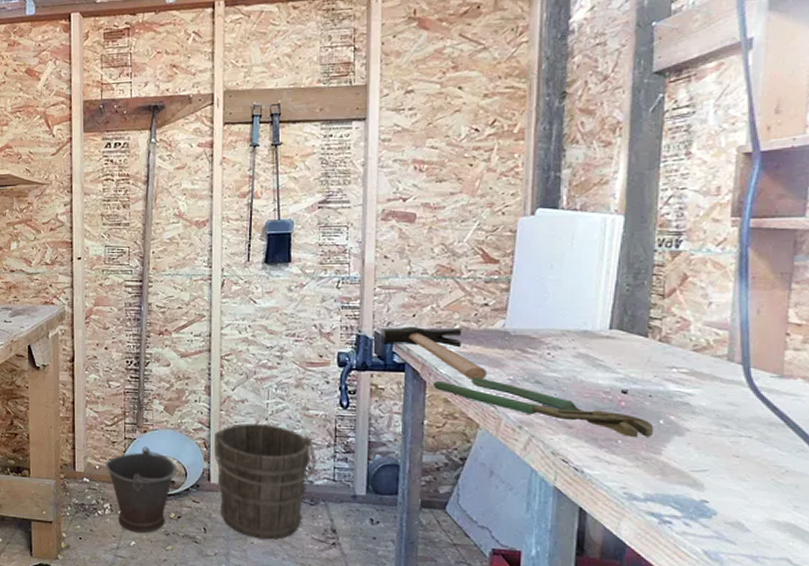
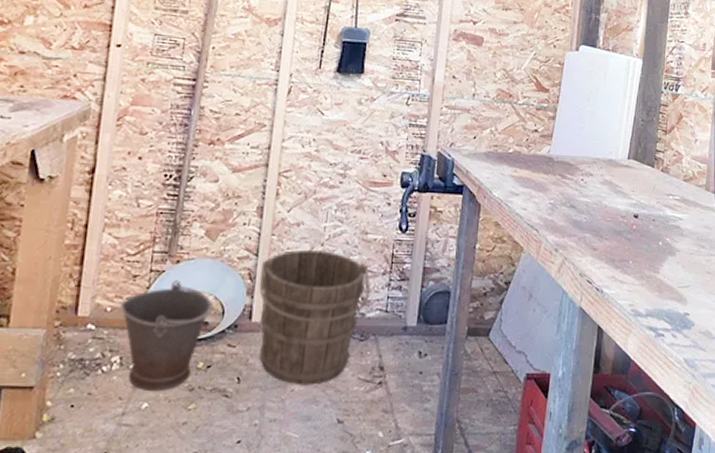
claw hammer: present [380,326,487,380] -> none [442,148,533,203]
pliers: present [433,377,654,438] -> none [486,200,655,259]

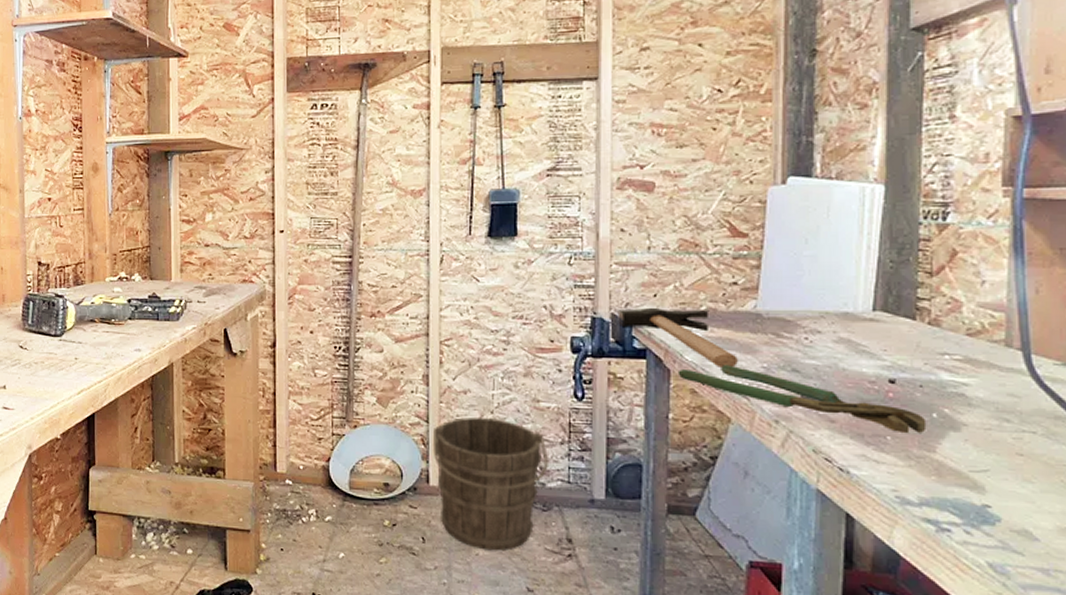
bucket: present [120,280,214,392] -> none [310,443,393,544]
claw hammer: none [442,148,533,203] -> present [618,307,738,368]
pliers: none [486,200,655,259] -> present [677,364,927,434]

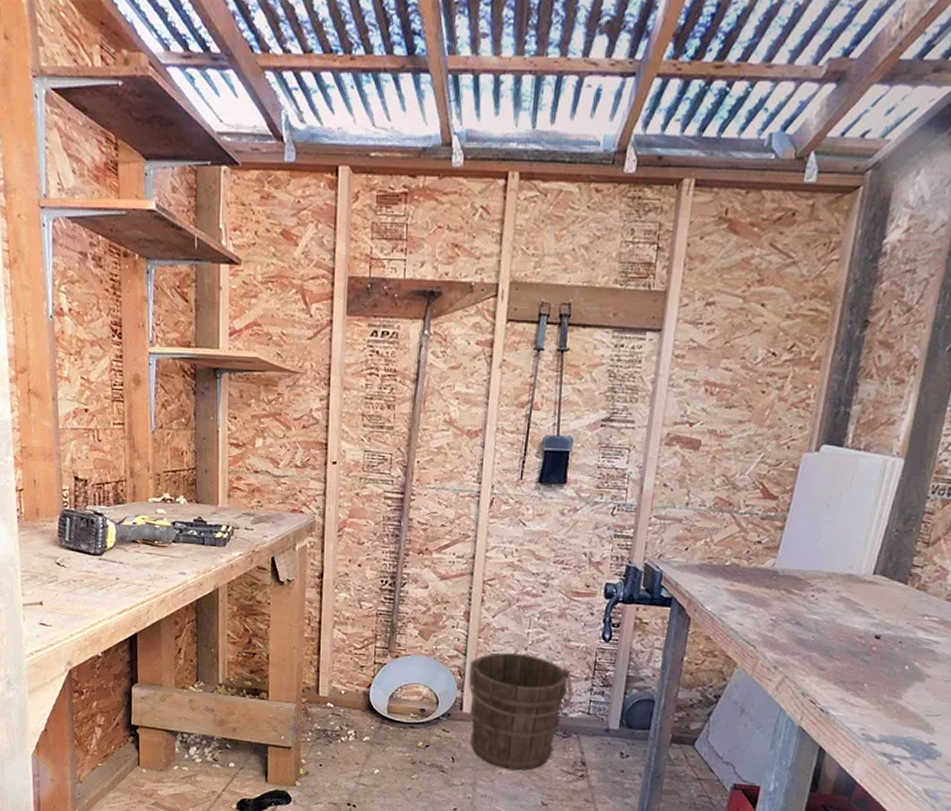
claw hammer: present [618,307,738,368] -> none [650,559,751,619]
pliers: present [677,364,927,434] -> none [696,615,899,683]

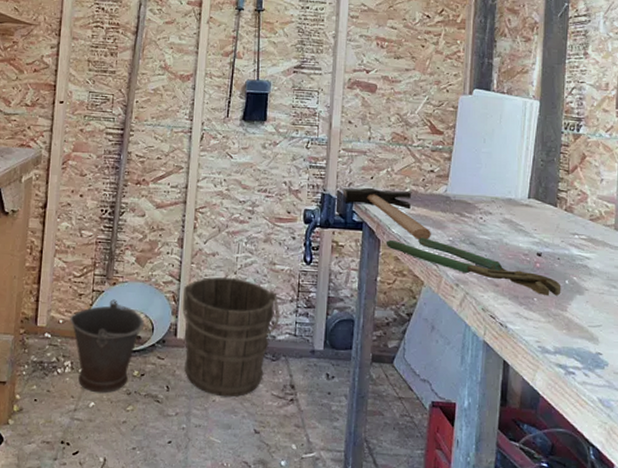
bucket: none [352,672,429,762] -> present [70,299,145,393]
claw hammer: none [650,559,751,619] -> present [342,187,431,240]
pliers: none [696,615,899,683] -> present [386,237,561,296]

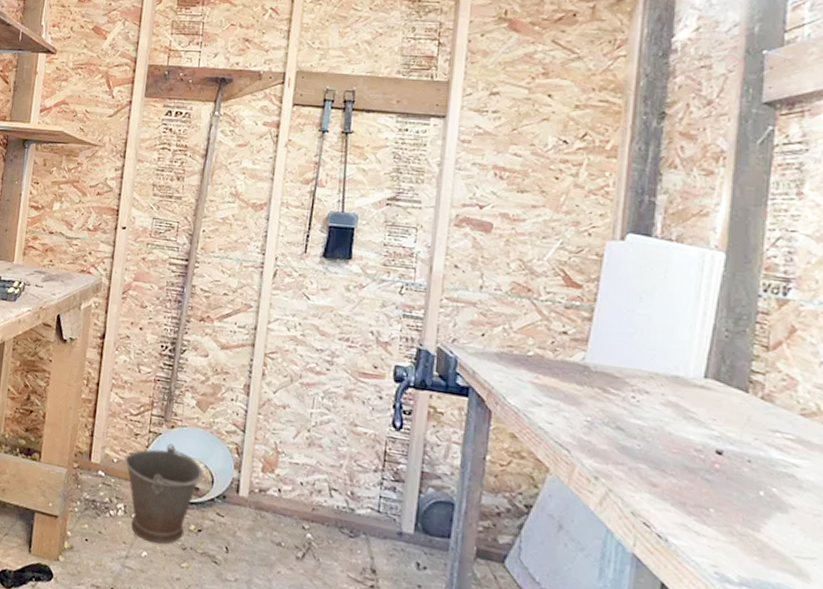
bucket: present [182,277,279,397] -> none [246,432,360,572]
claw hammer: present [342,187,431,240] -> none [443,344,561,417]
pliers: present [386,237,561,296] -> none [499,411,753,510]

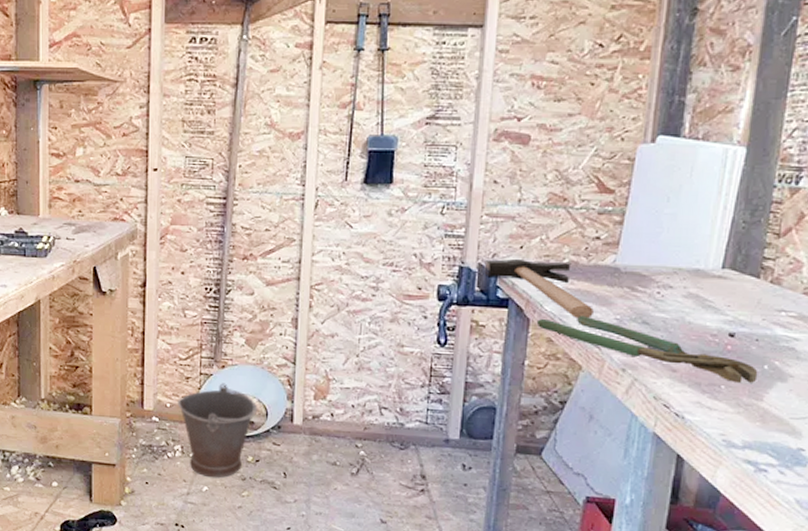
claw hammer: none [443,344,561,417] -> present [484,258,594,319]
pliers: none [499,411,753,510] -> present [536,315,758,384]

